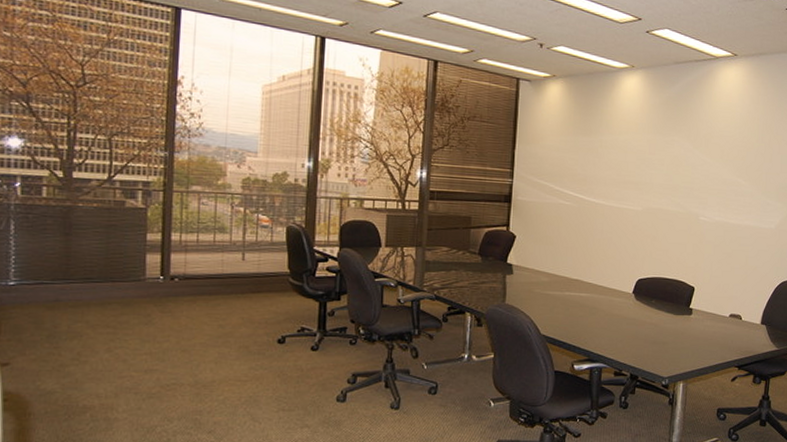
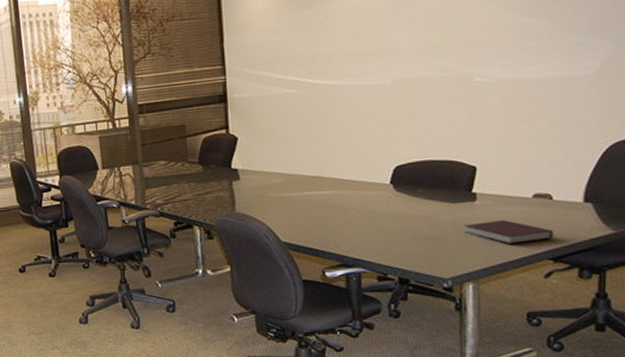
notebook: none [681,332,740,352] -> present [464,220,553,244]

